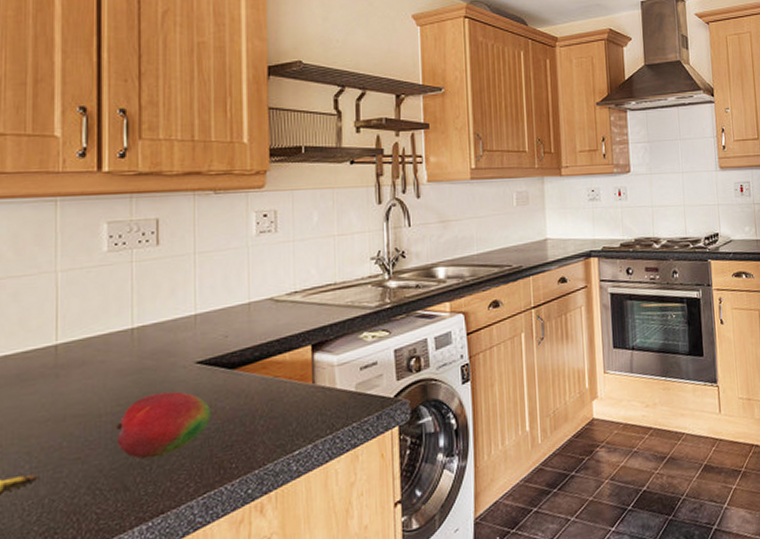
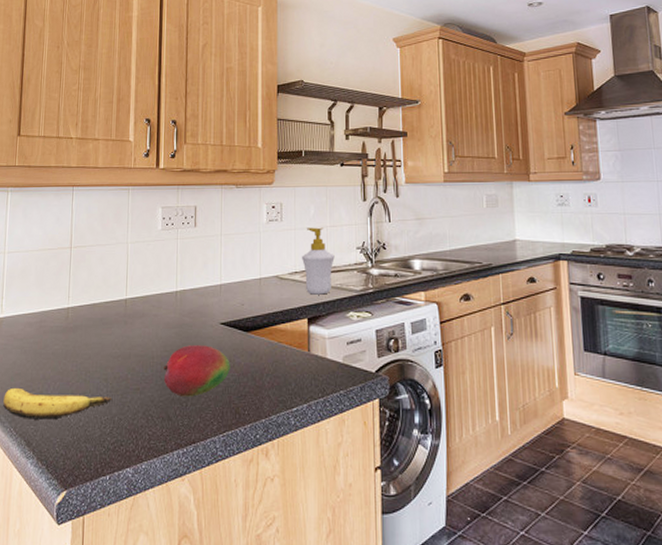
soap bottle: none [302,237,344,317] -> present [301,227,335,295]

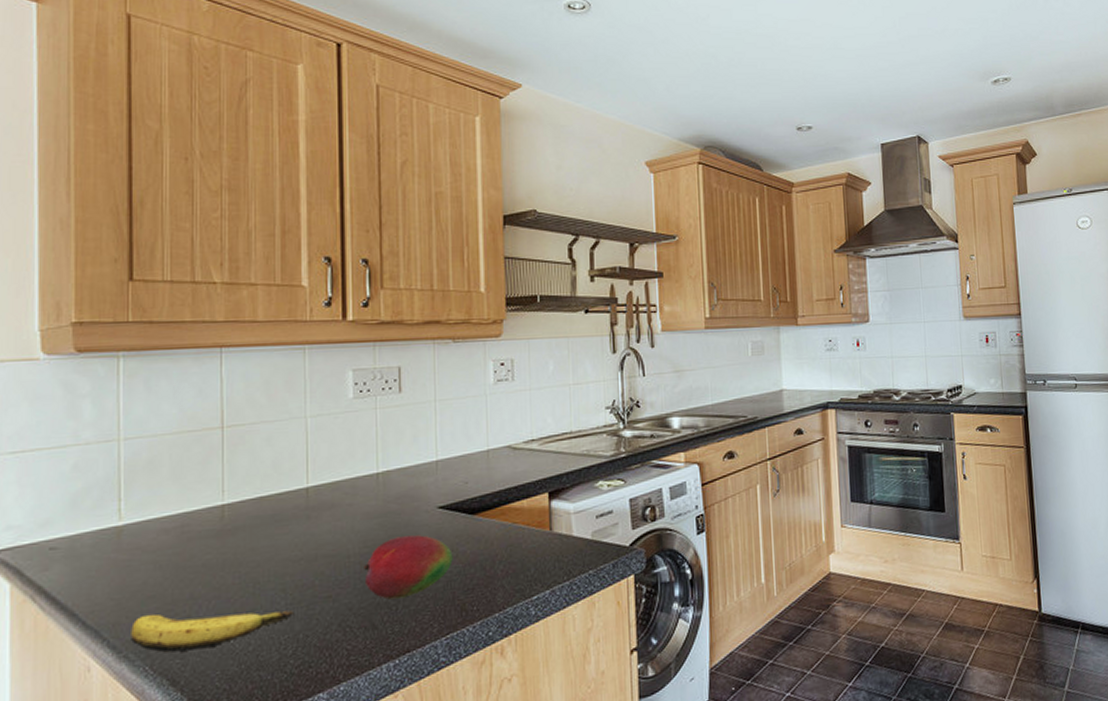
soap bottle: present [301,227,335,295] -> none [538,386,580,465]

